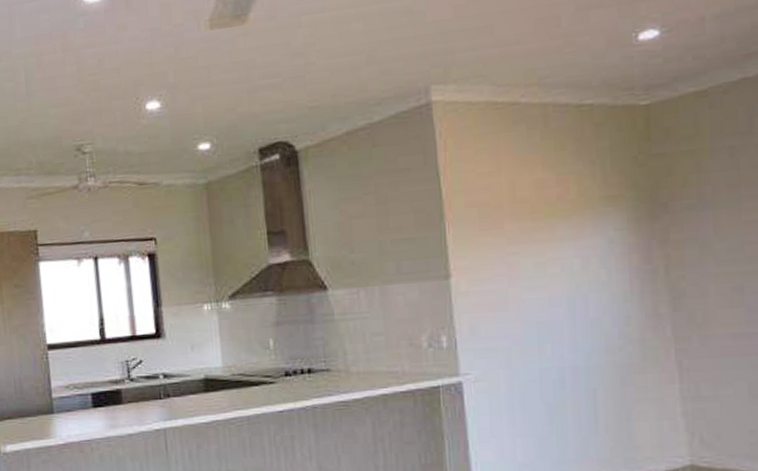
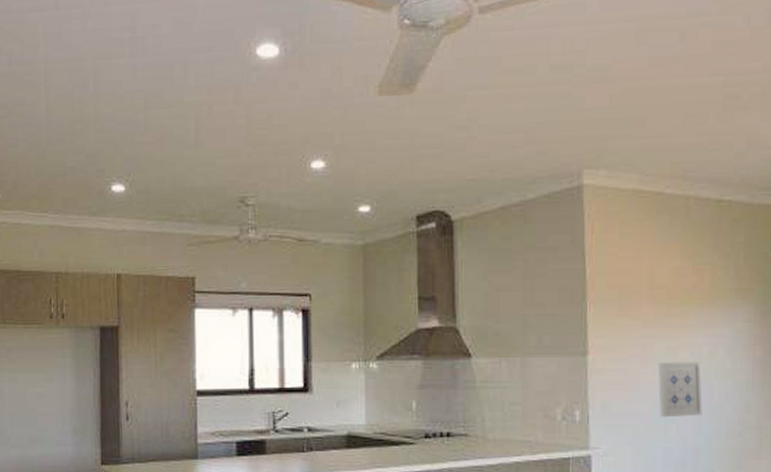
wall art: none [526,276,579,337] -> present [657,362,703,418]

